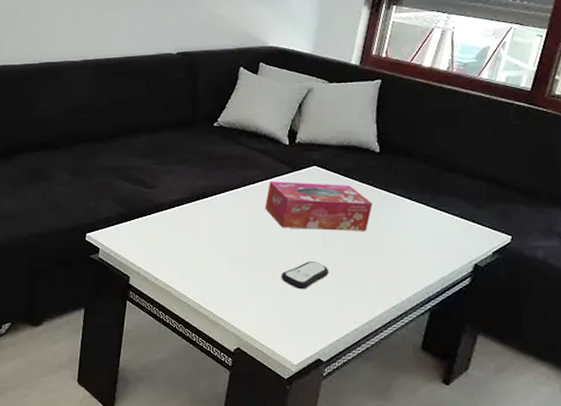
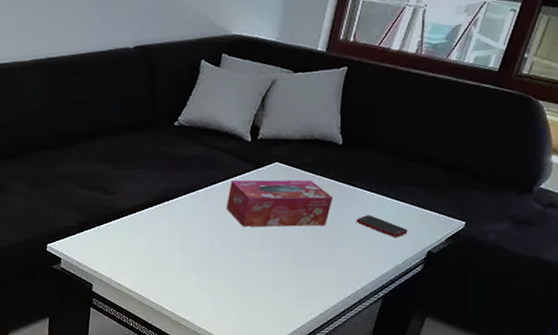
remote control: present [281,261,329,290] -> none [241,258,287,286]
cell phone: none [397,223,452,249] -> present [356,215,408,238]

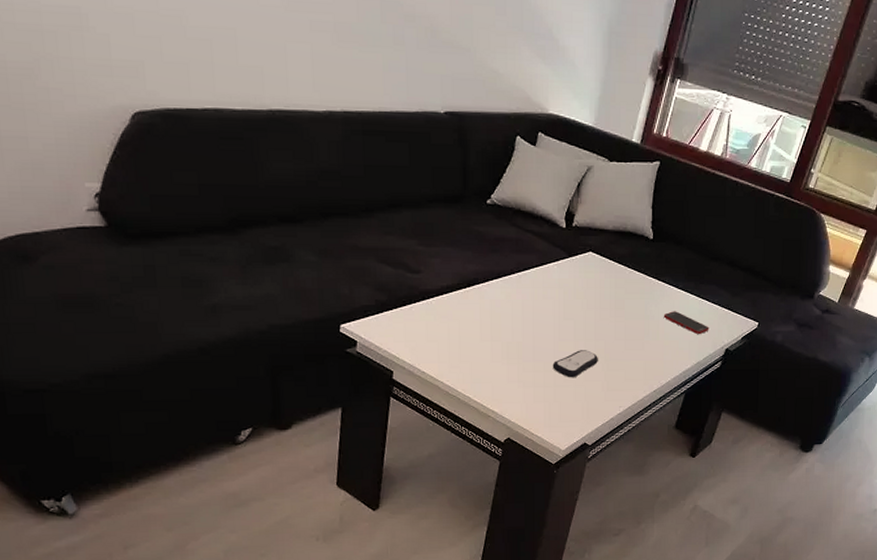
tissue box: present [226,179,332,227] -> none [539,268,642,319]
remote control: none [241,258,287,286] -> present [552,350,598,378]

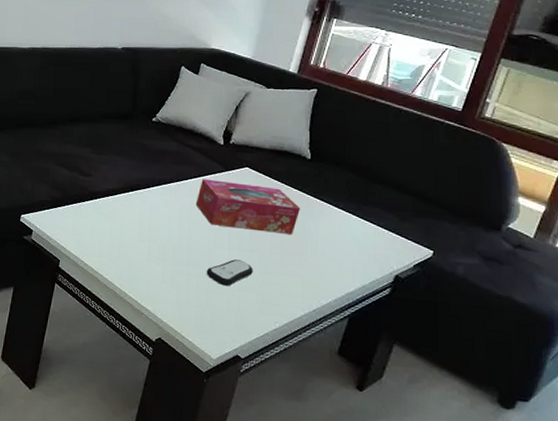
tissue box: none [539,268,642,319] -> present [195,179,300,234]
cell phone: present [663,311,709,335] -> none [322,230,375,257]

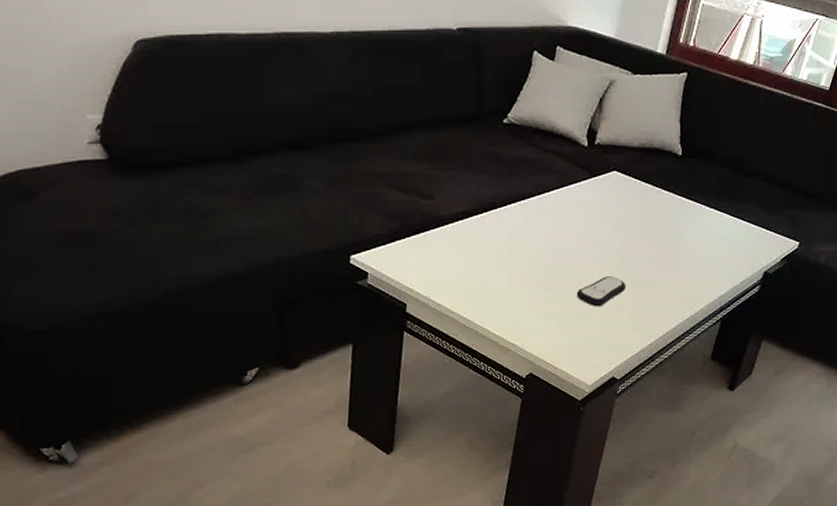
tissue box: present [195,179,300,234] -> none [560,189,672,242]

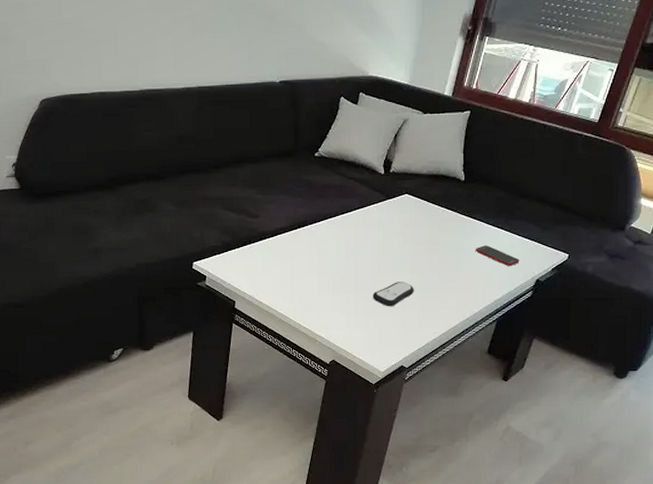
cell phone: none [695,232,746,257] -> present [475,245,520,267]

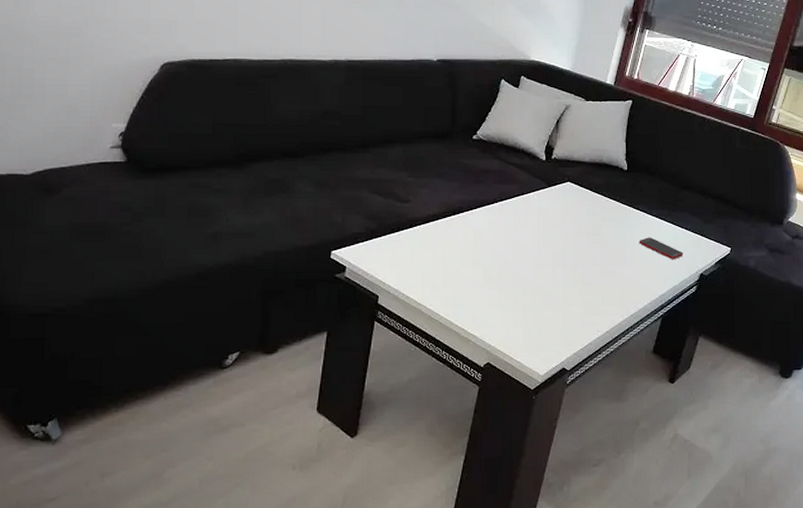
remote control: present [372,282,414,307] -> none [532,275,576,303]

